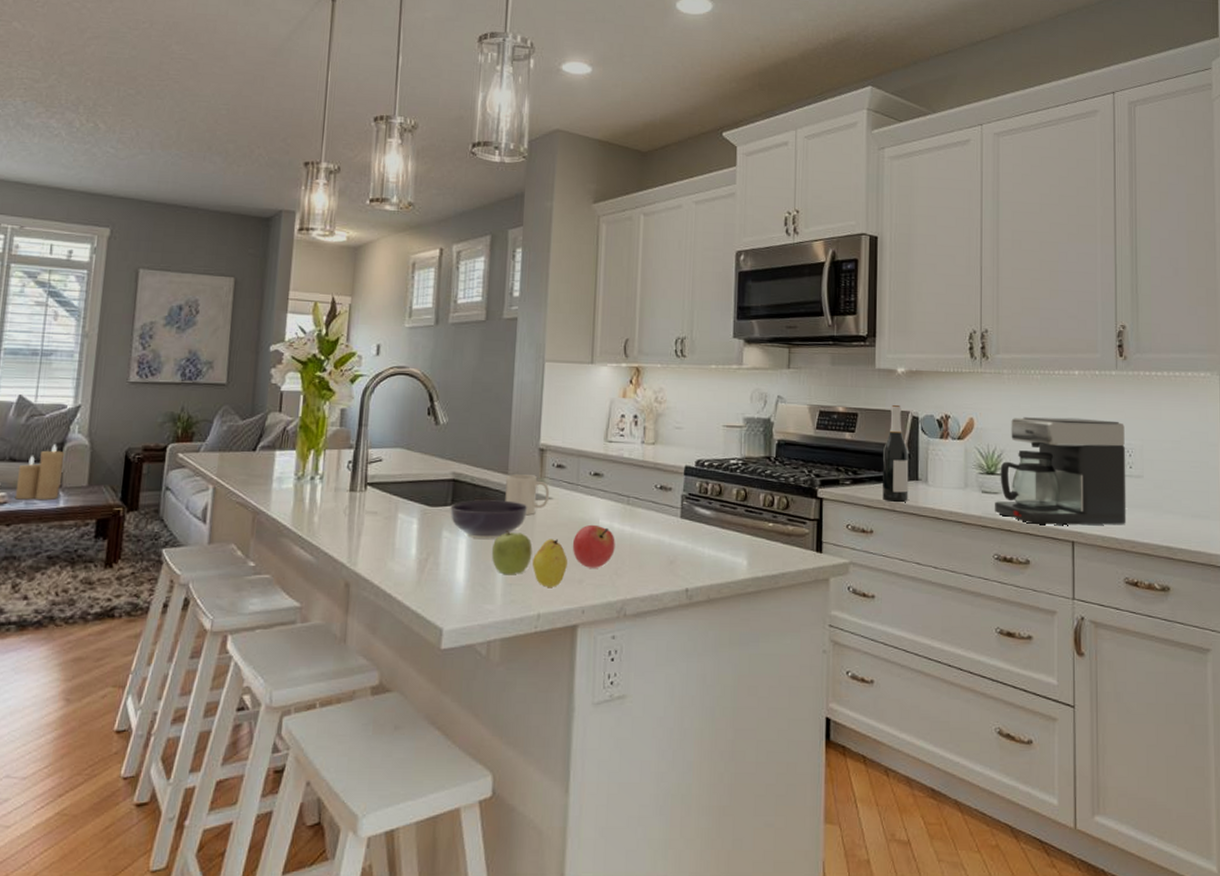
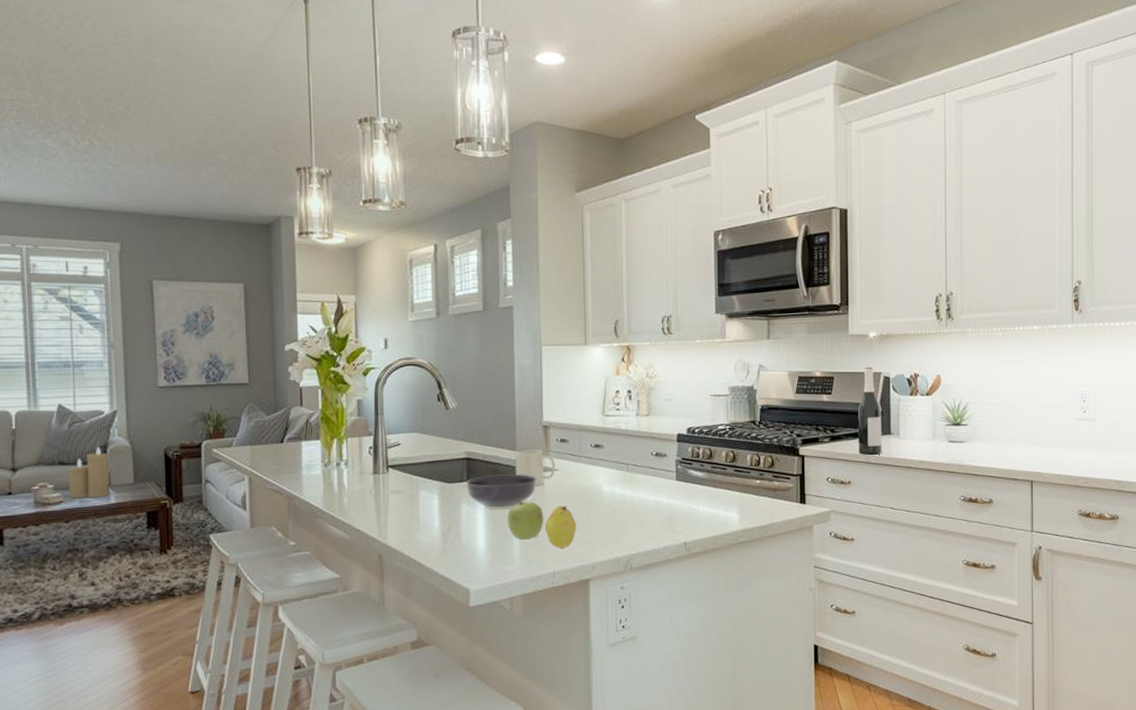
fruit: present [572,524,615,568] -> none [579,491,618,529]
coffee maker: present [995,417,1127,526] -> none [961,369,1080,468]

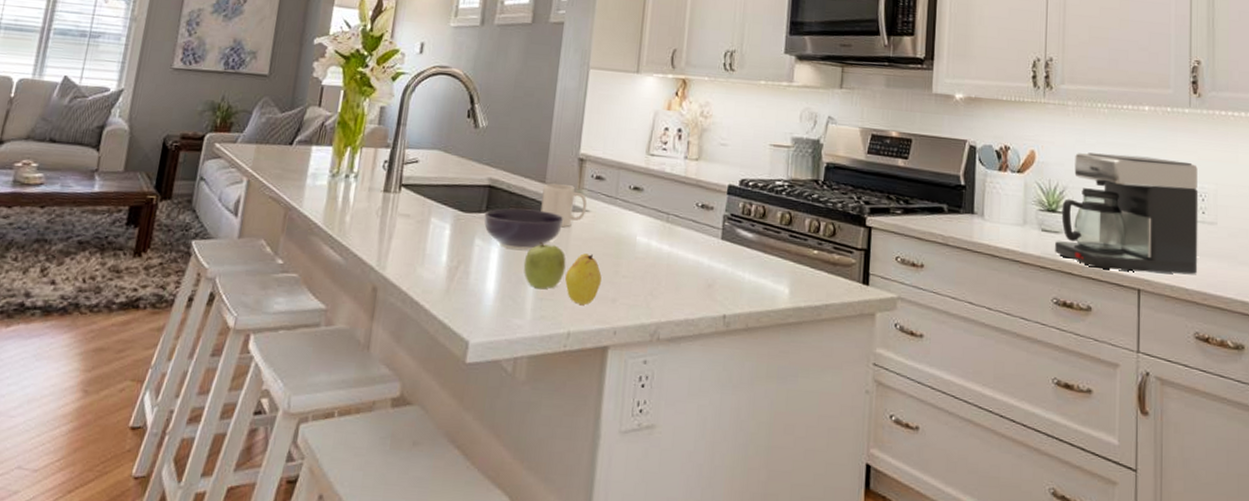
candle: present [68,446,110,499] -> none [51,126,104,184]
wine bottle: present [857,368,882,456] -> none [935,133,965,237]
coffee maker: none [961,369,1080,468] -> present [1055,152,1199,275]

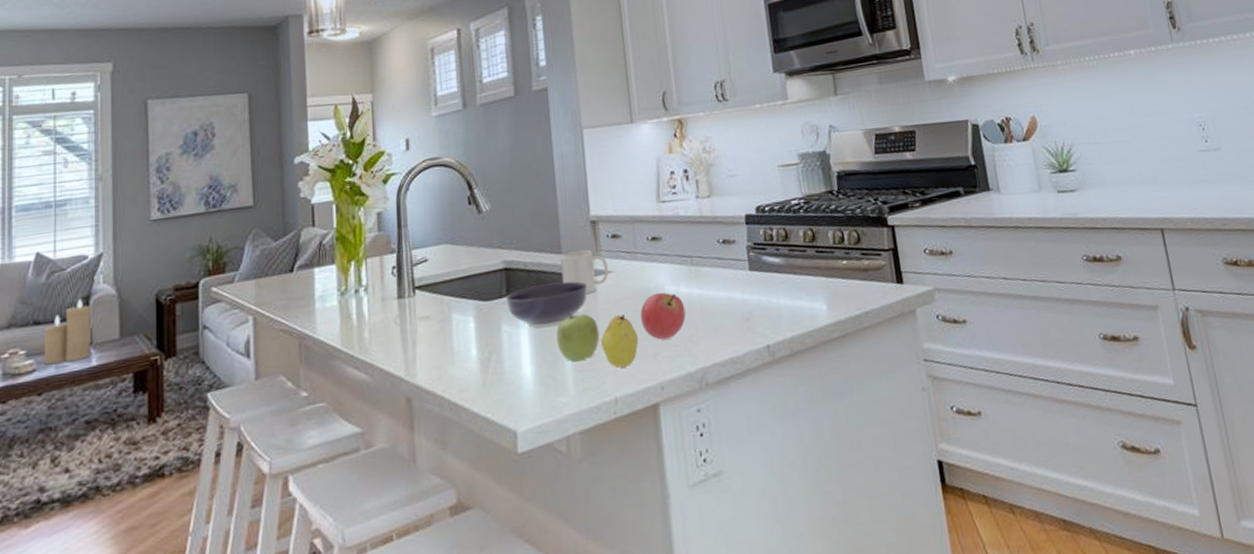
candle: none [51,126,104,184] -> present [43,298,92,366]
fruit: none [607,240,652,288] -> present [640,292,686,340]
coffee maker: present [1055,152,1199,275] -> none [1072,95,1213,218]

